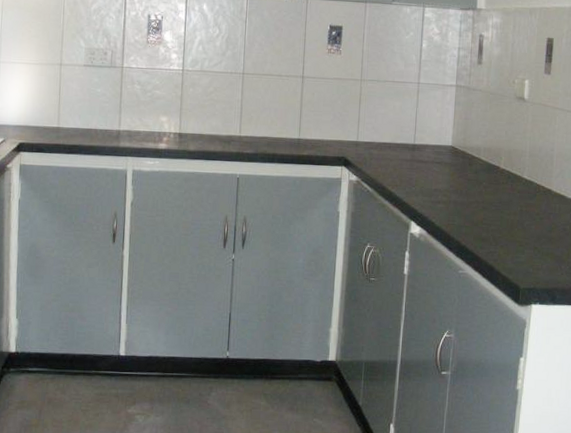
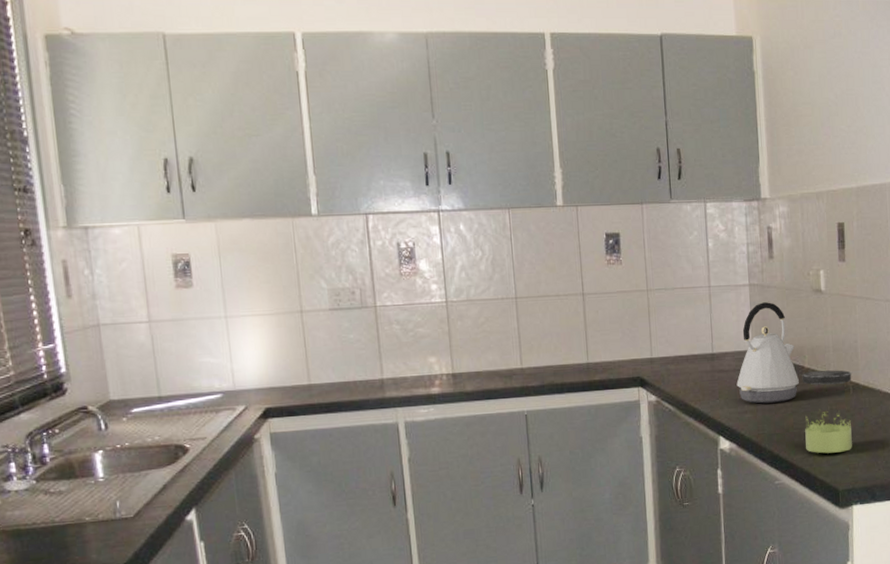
kettle: none [433,103,493,198] -> present [736,302,799,404]
jar: none [492,172,545,252] -> present [802,370,852,454]

